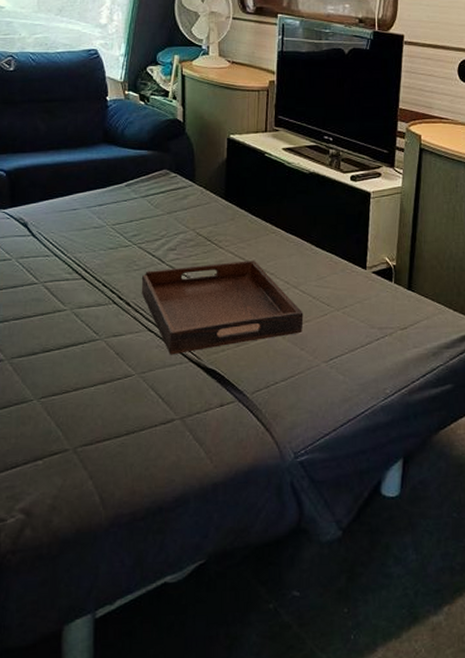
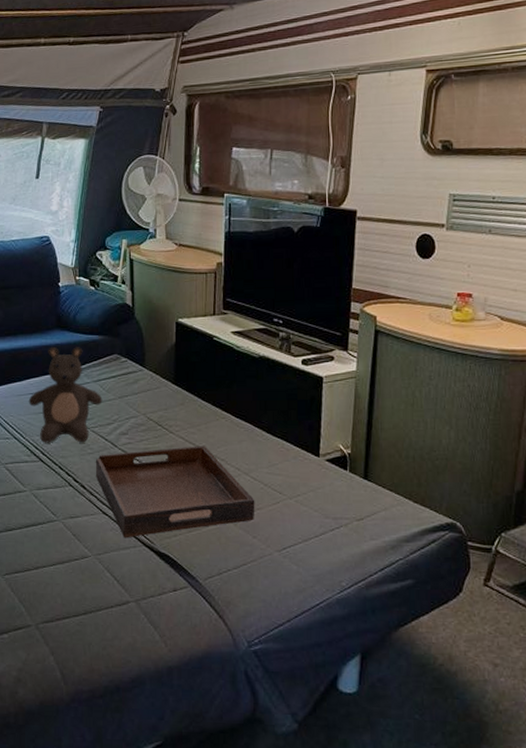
teddy bear: none [71,161,151,260] -> present [28,346,103,443]

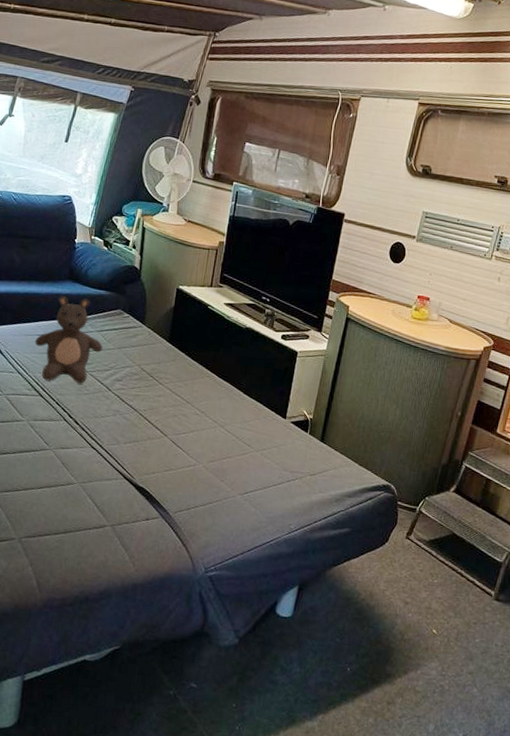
serving tray: present [95,446,255,538] -> none [88,396,227,471]

